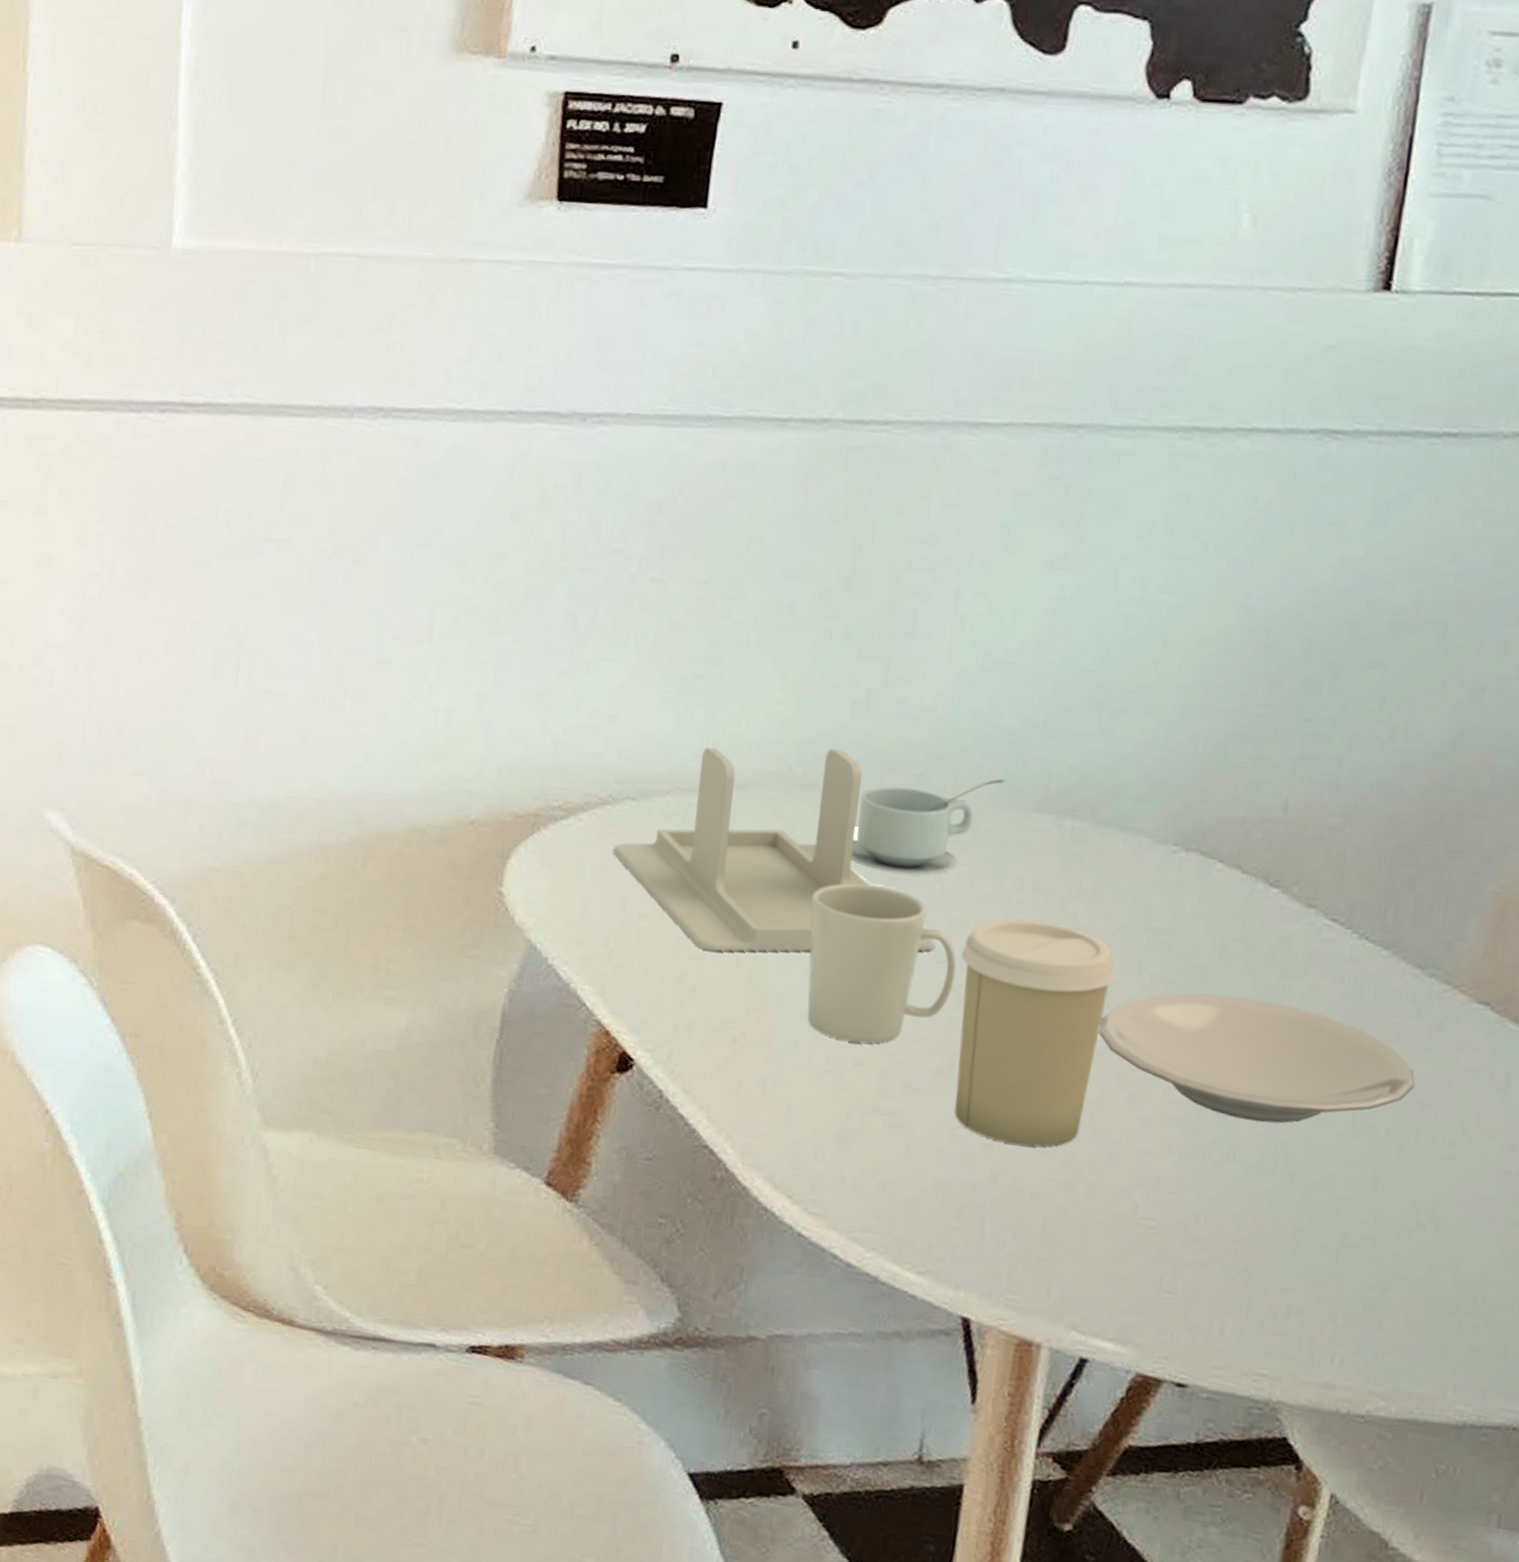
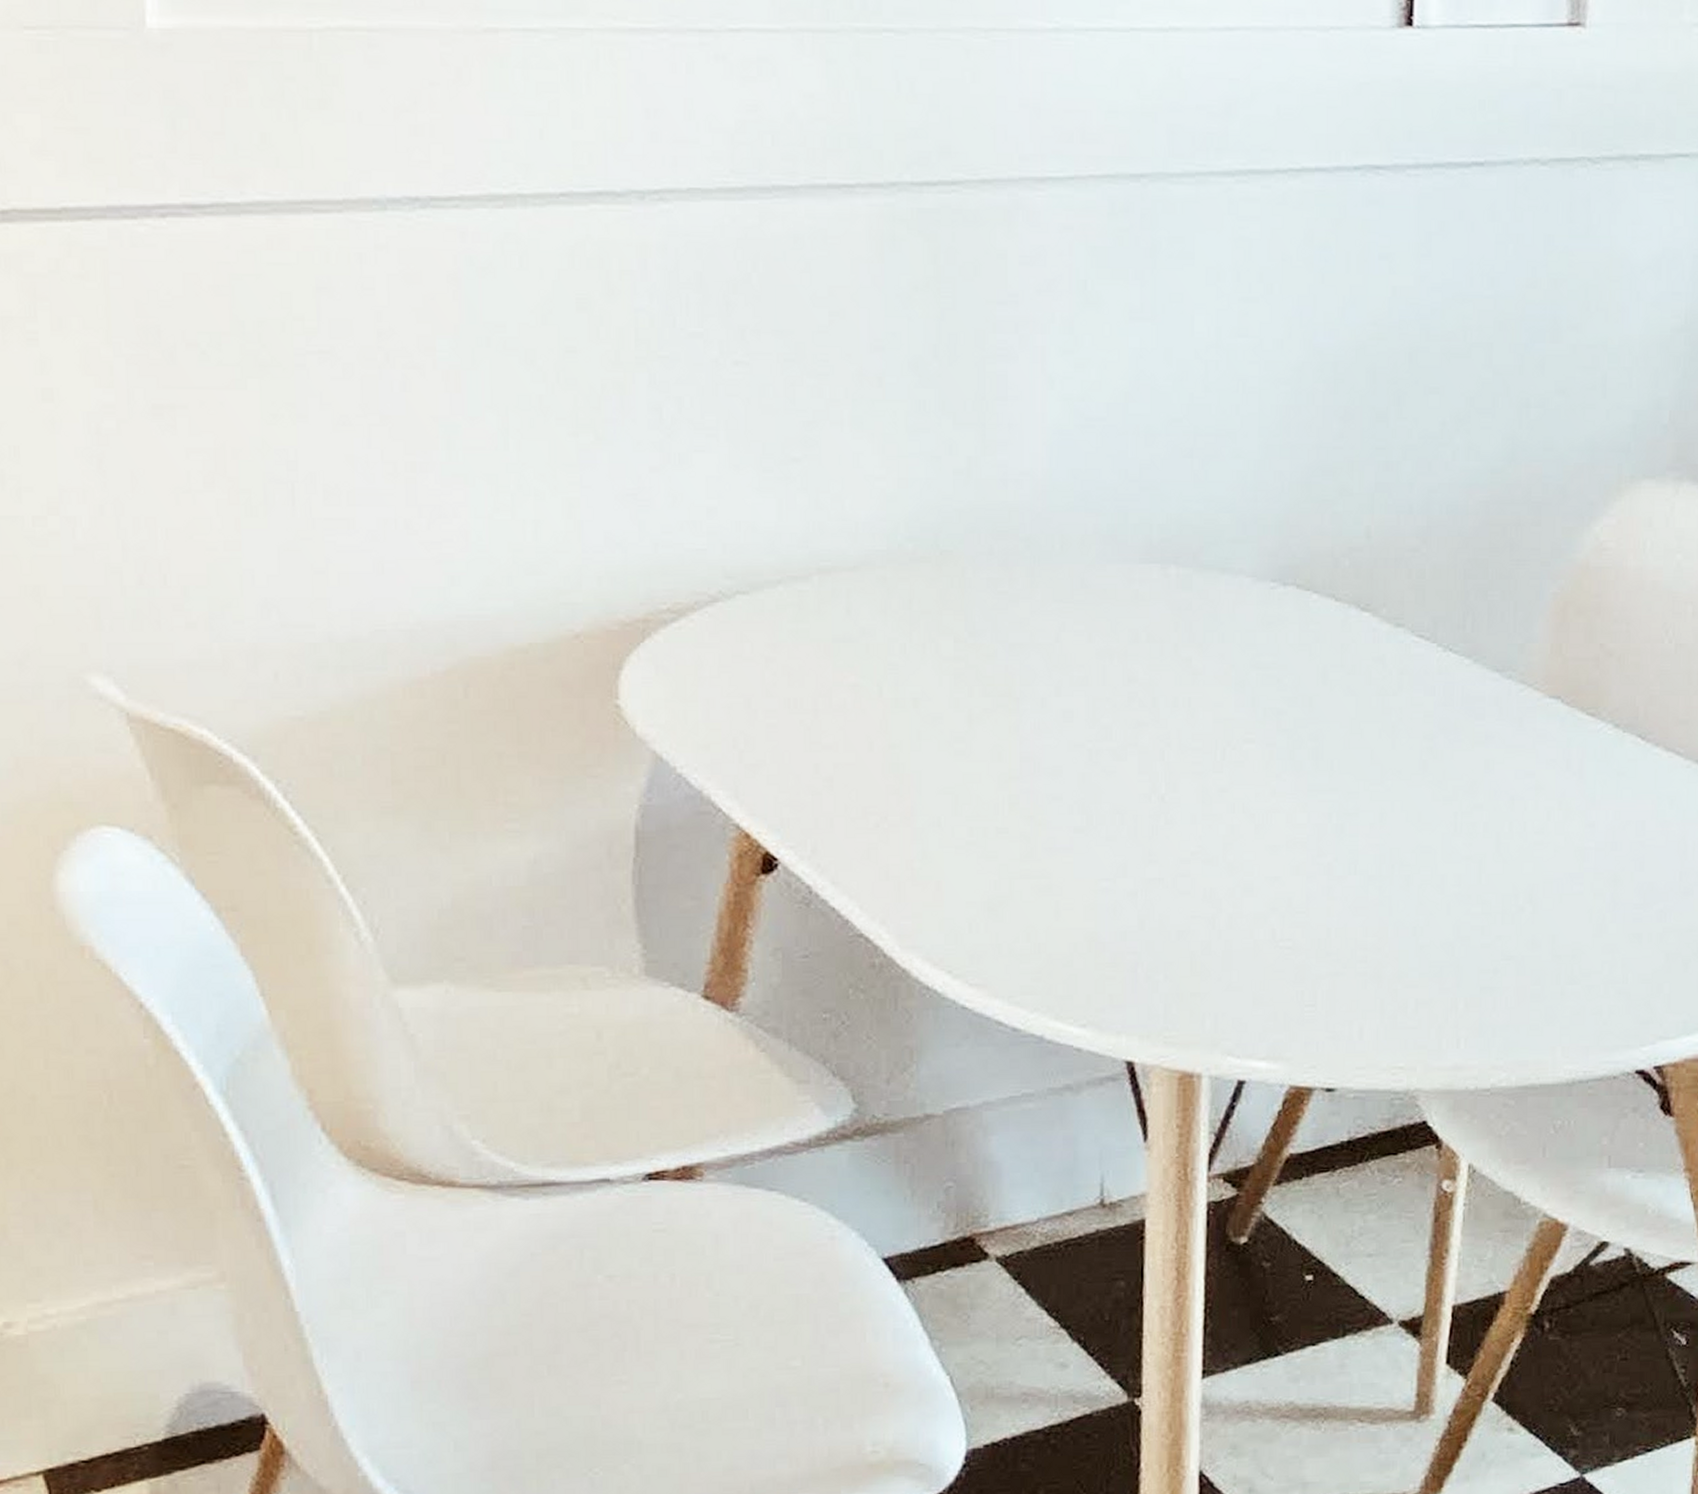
napkin holder: present [613,747,936,952] -> none [730,521,1061,739]
mug: present [807,883,957,1044] -> none [936,654,1083,812]
teacup: present [851,779,1006,875] -> none [970,534,1110,639]
cup: present [954,919,1116,1146] -> none [1087,669,1232,888]
saucer: present [1098,993,1416,1123] -> none [1222,719,1505,834]

